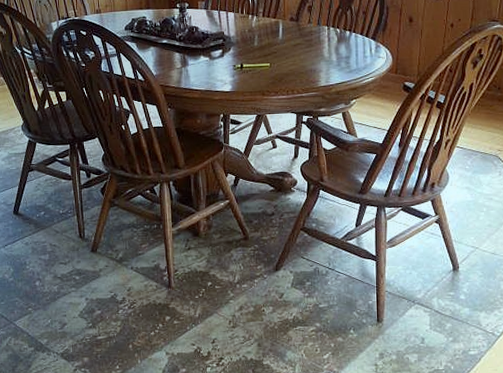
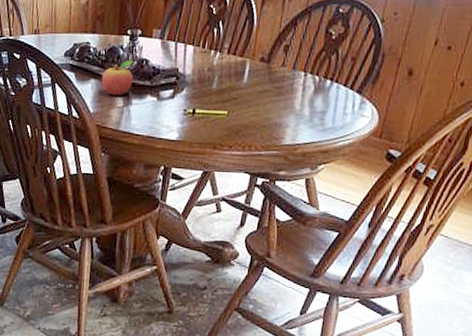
fruit: none [159,29,187,59] -> present [101,60,134,95]

